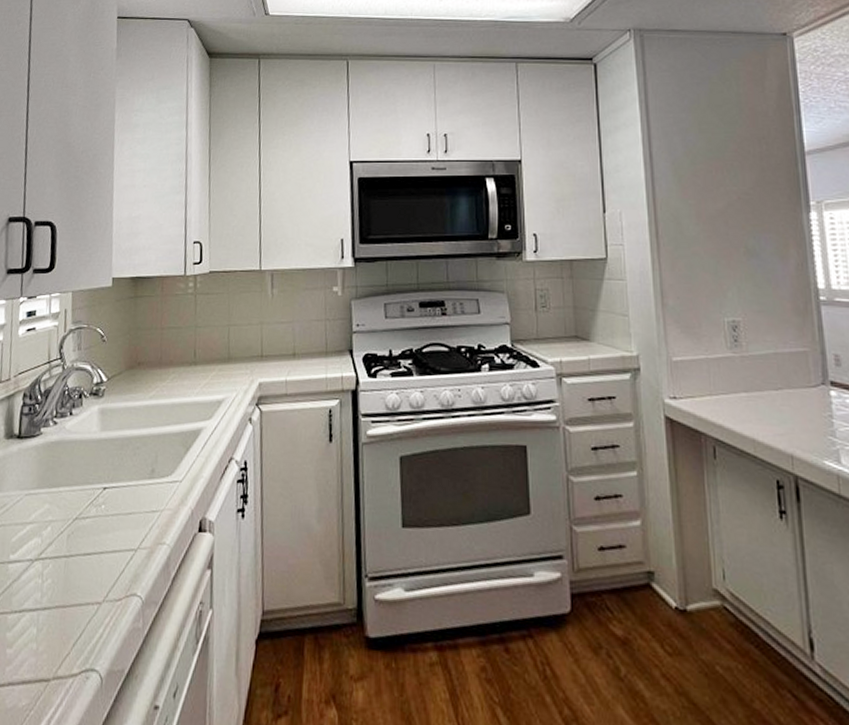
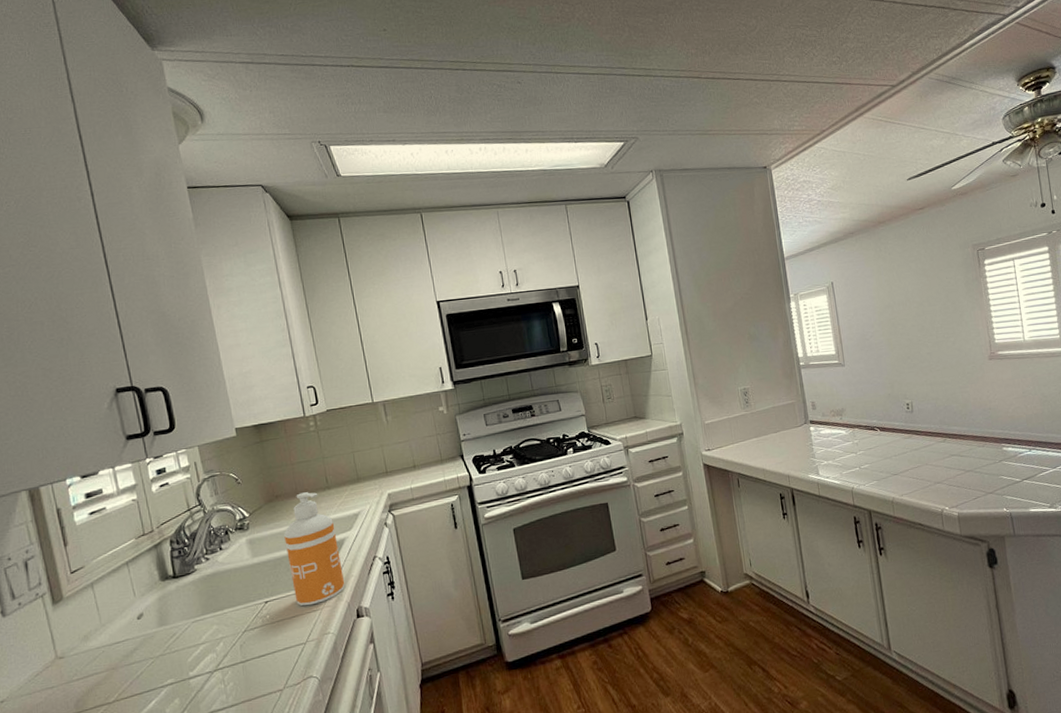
soap dispenser: none [135,364,194,504] -> present [284,492,345,606]

